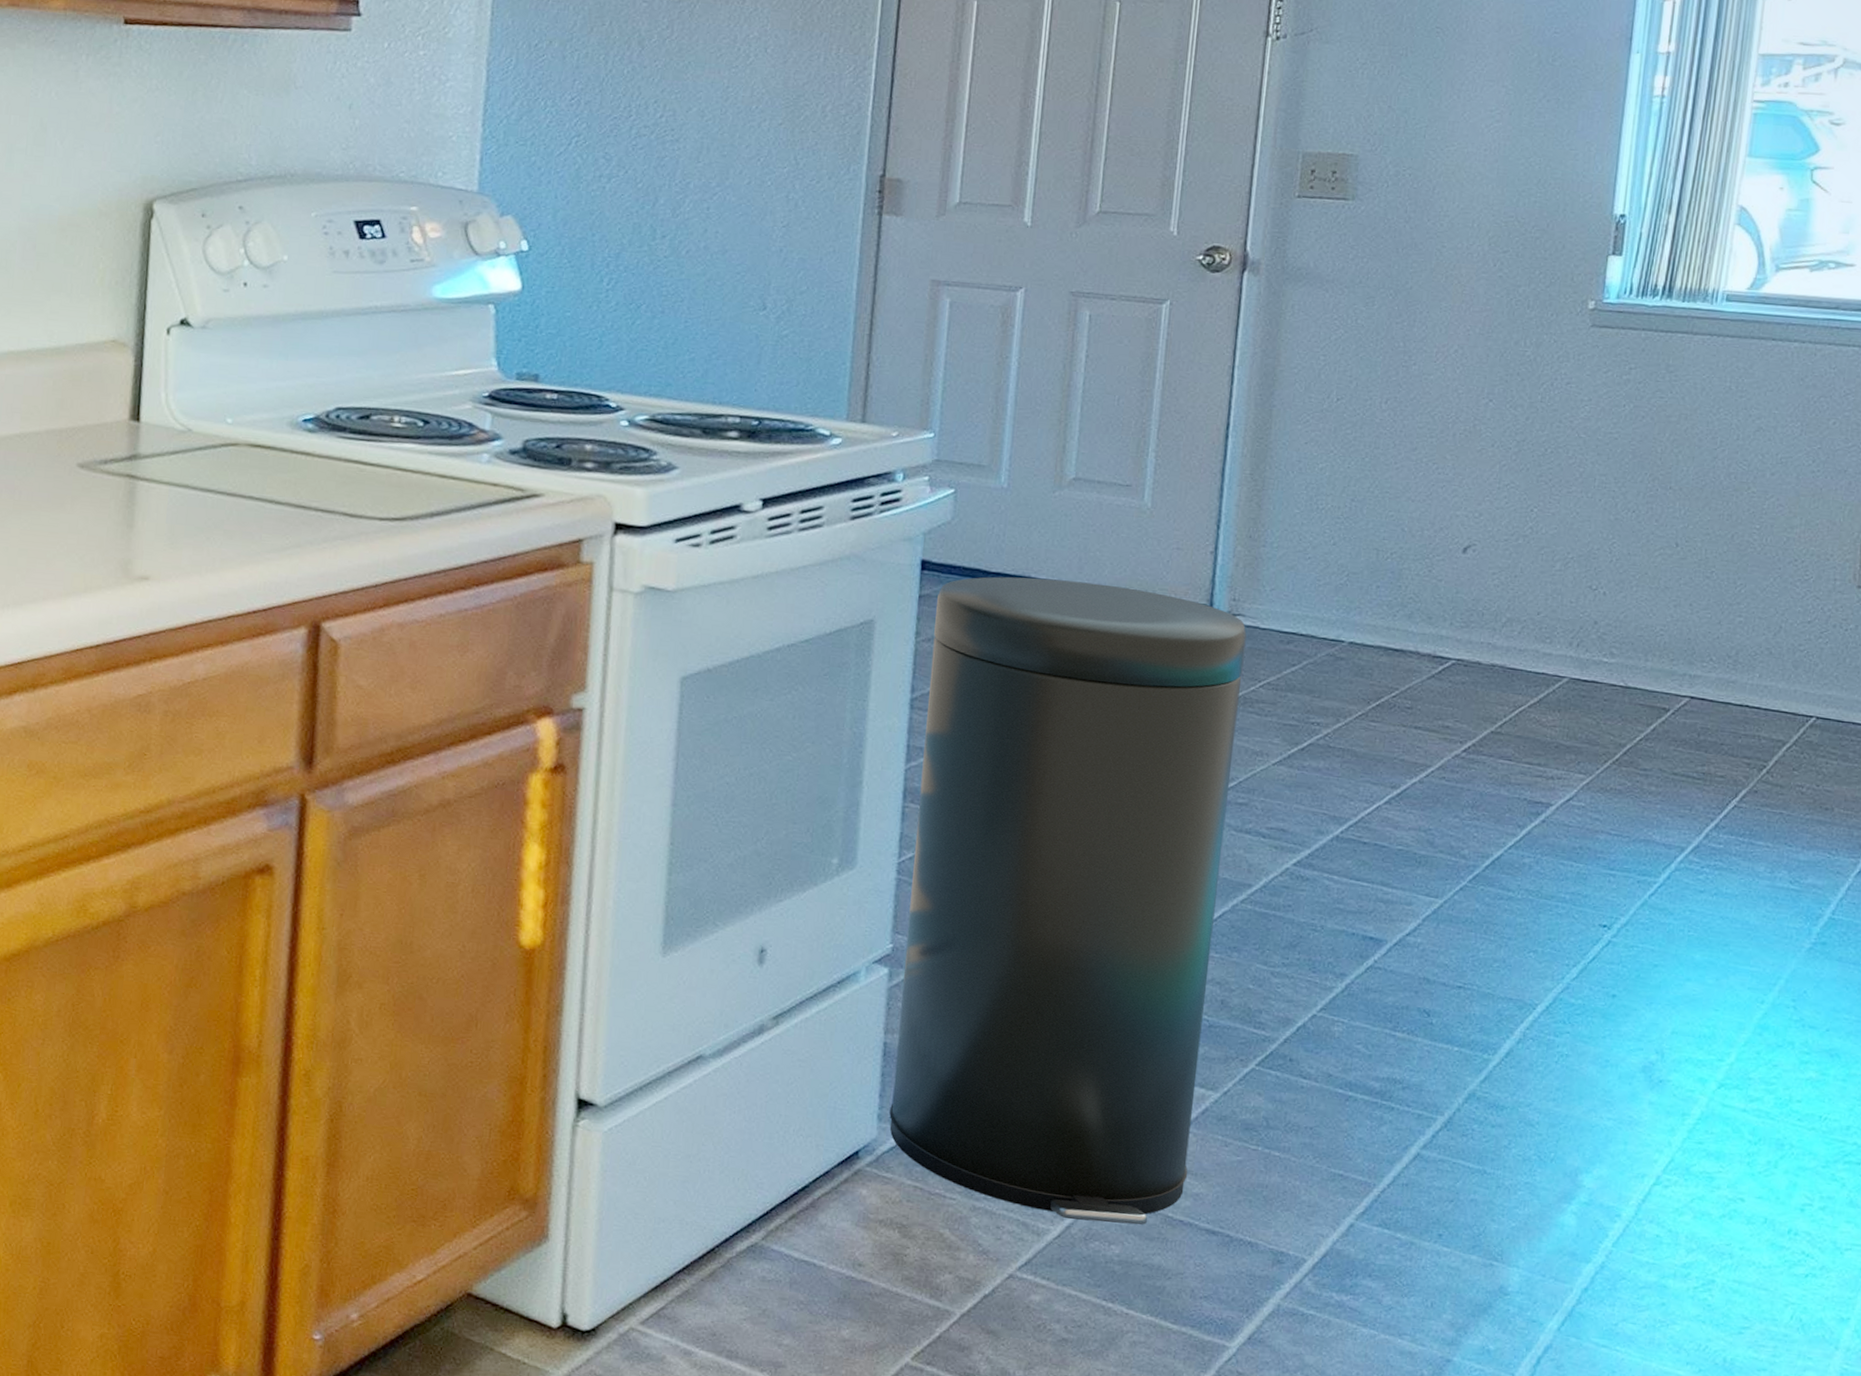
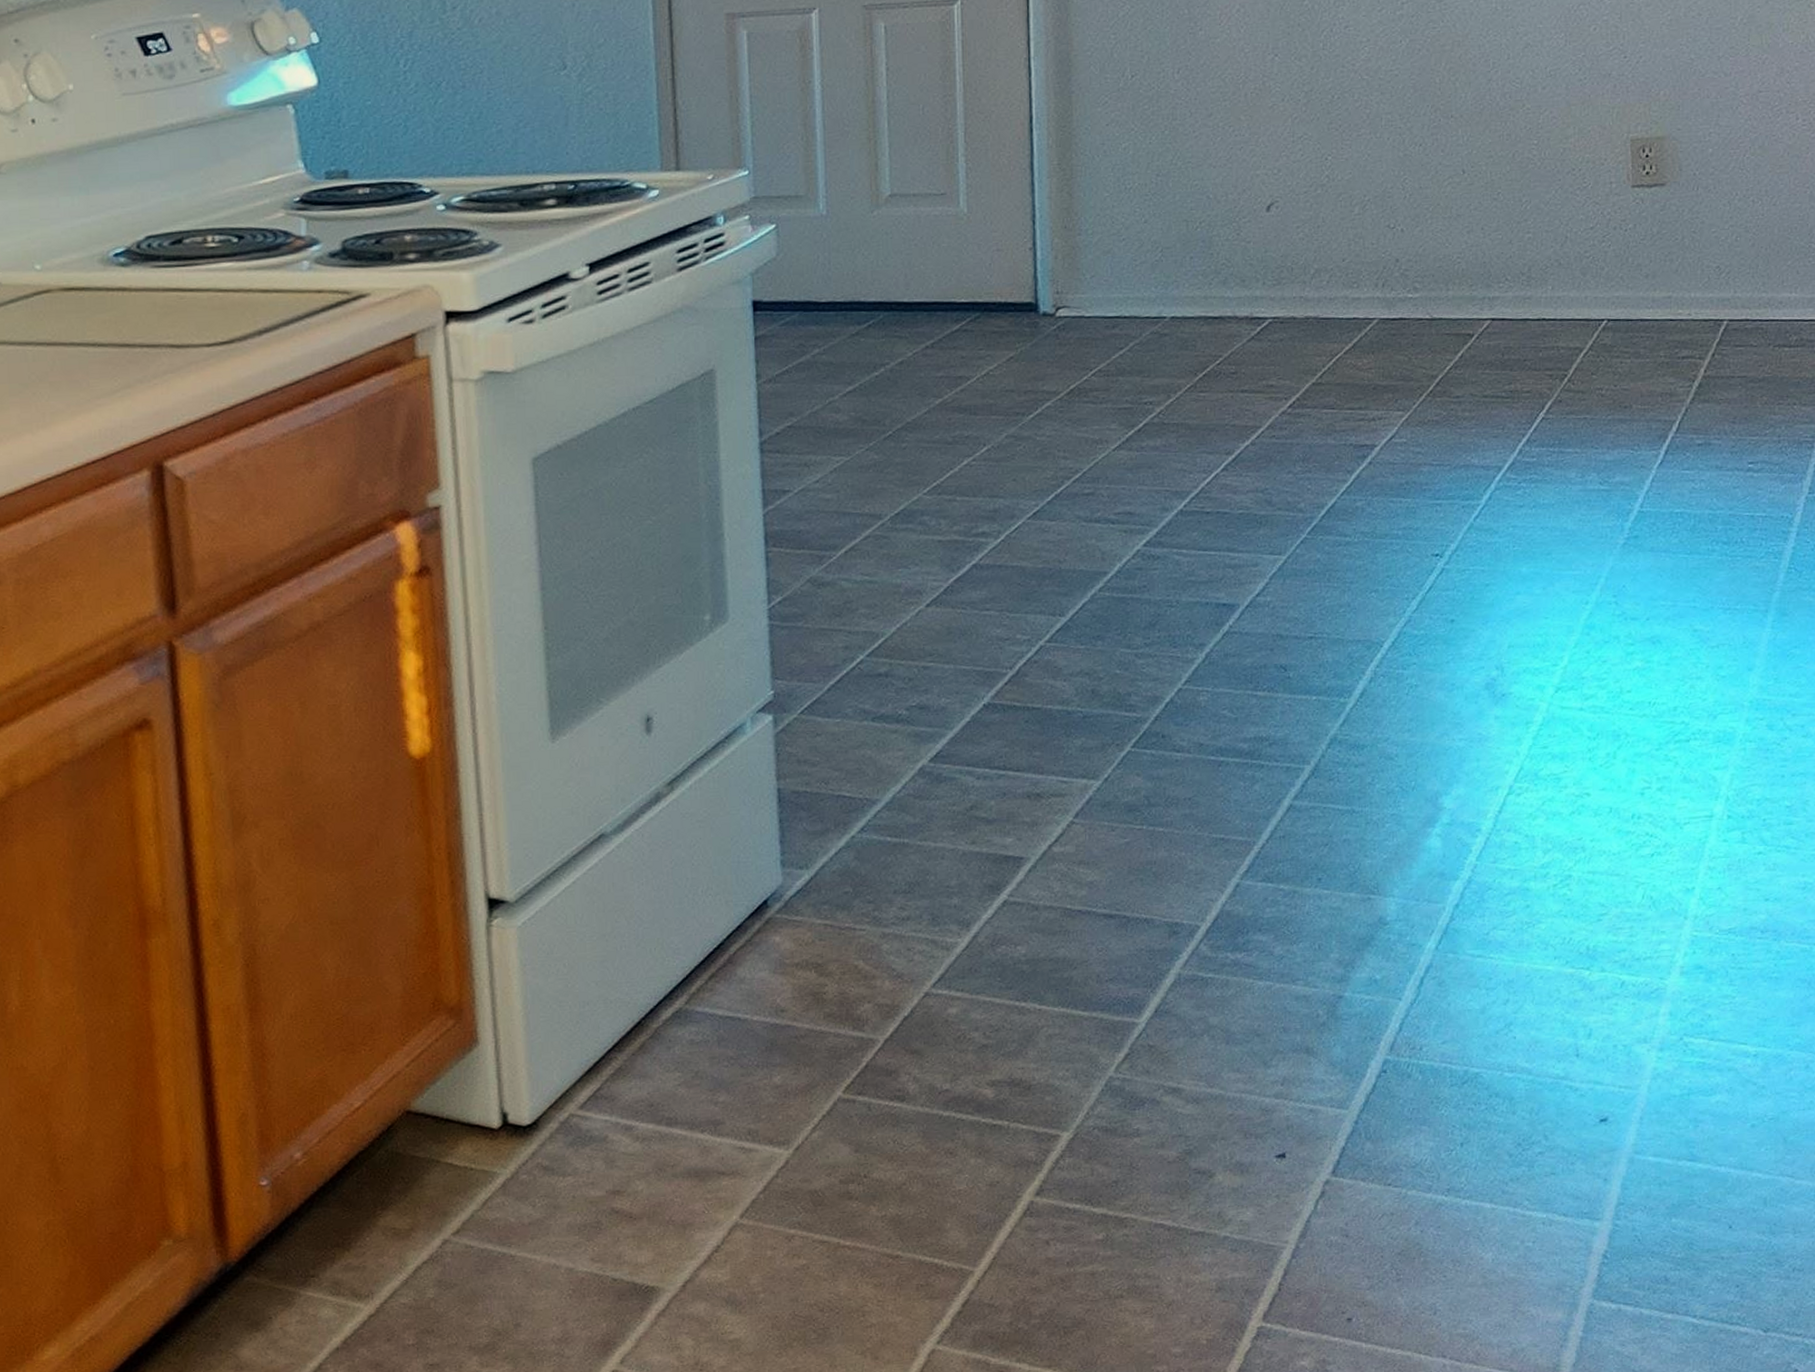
pedal bin: present [889,576,1247,1225] -> none [773,297,1080,929]

